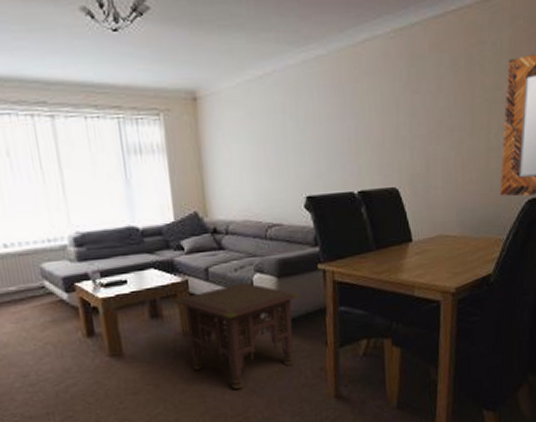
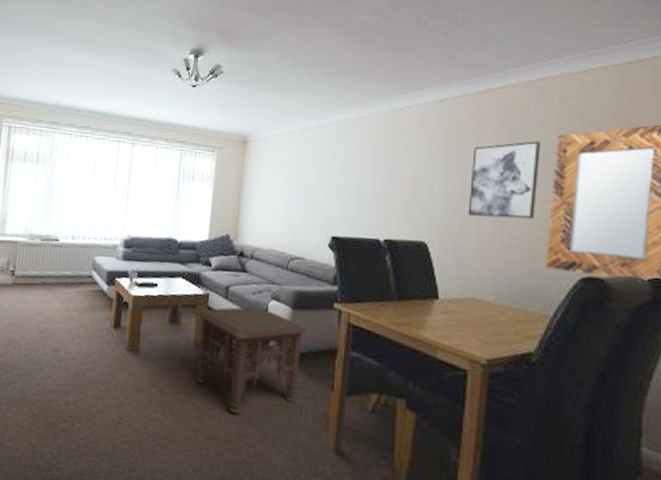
wall art: none [432,68,494,154] -> present [467,141,541,220]

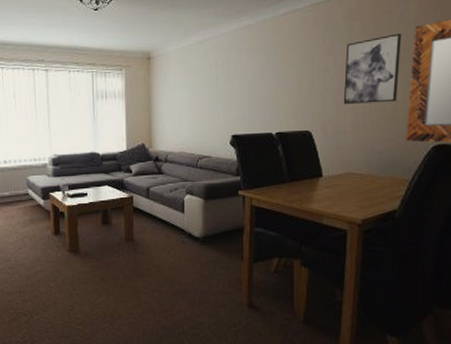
side table: present [193,306,313,415] -> none [121,201,223,290]

